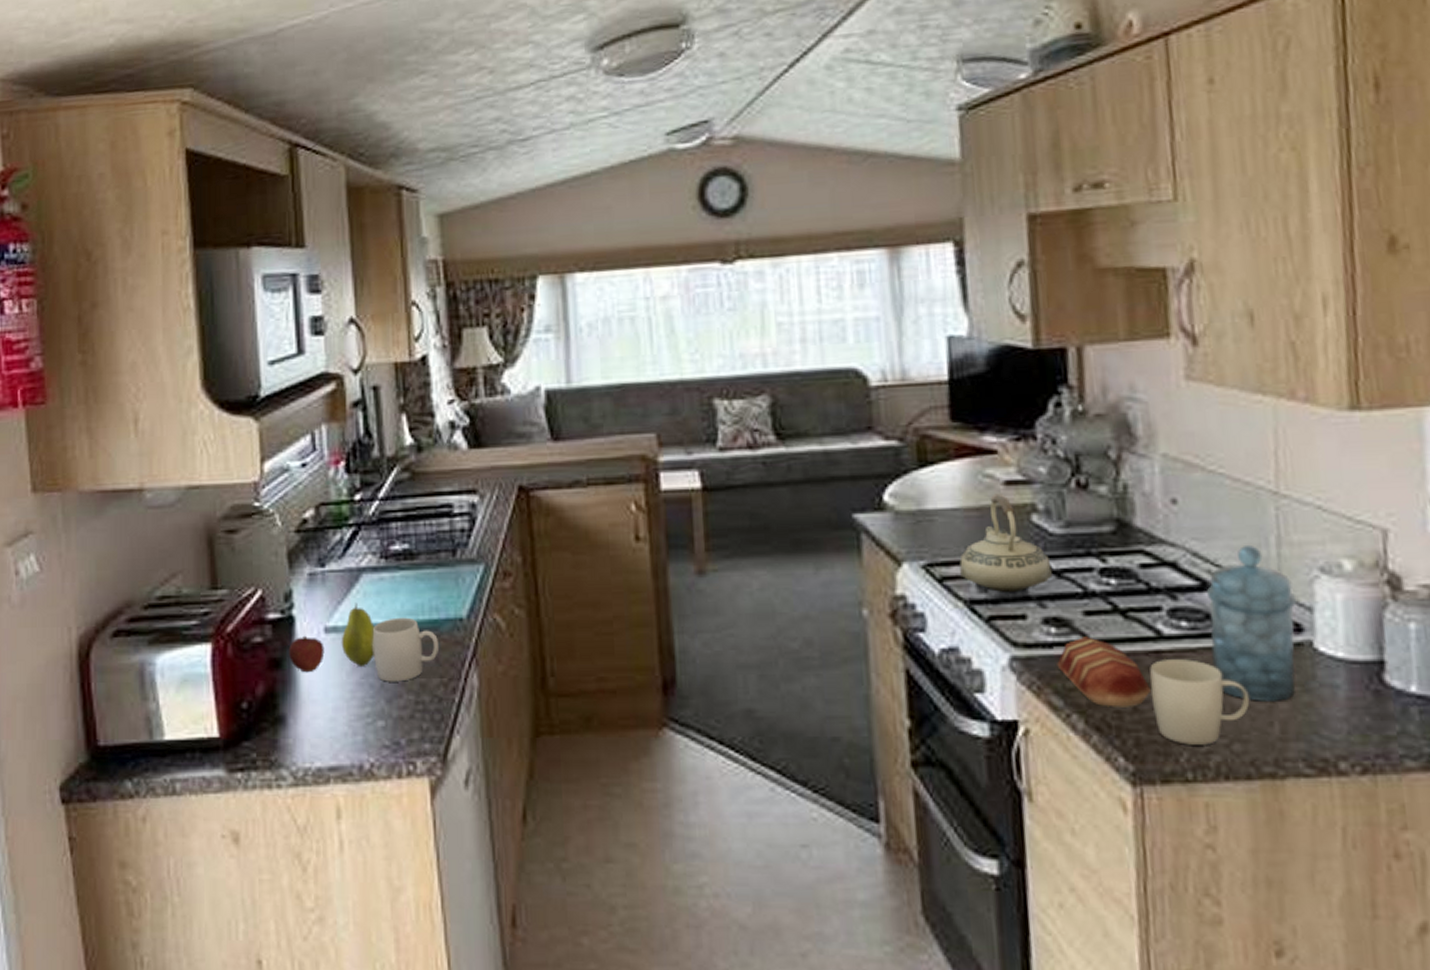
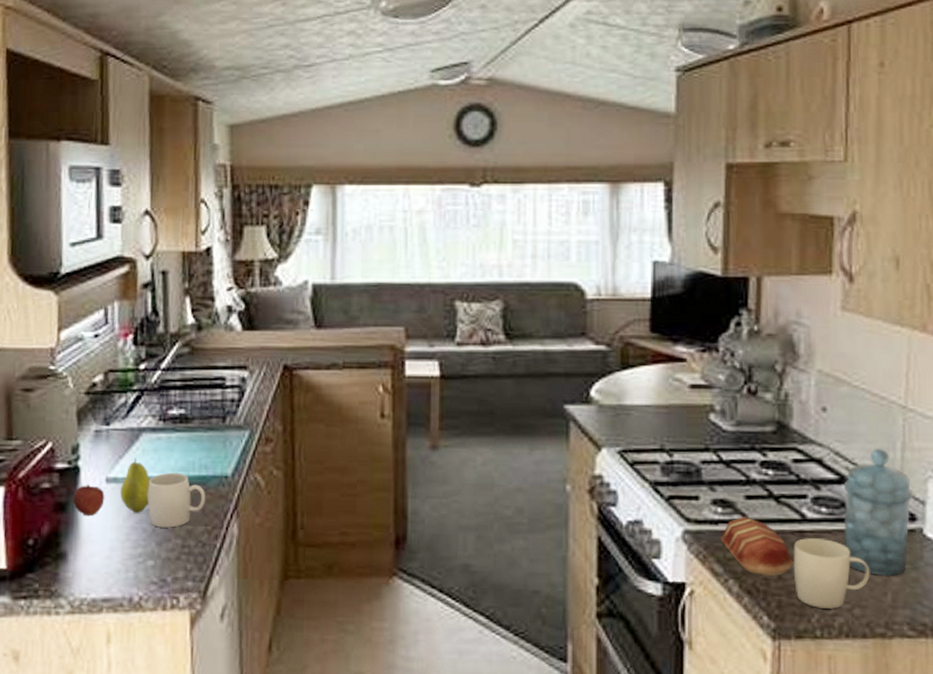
teakettle: present [959,493,1052,592] -> none [649,395,722,477]

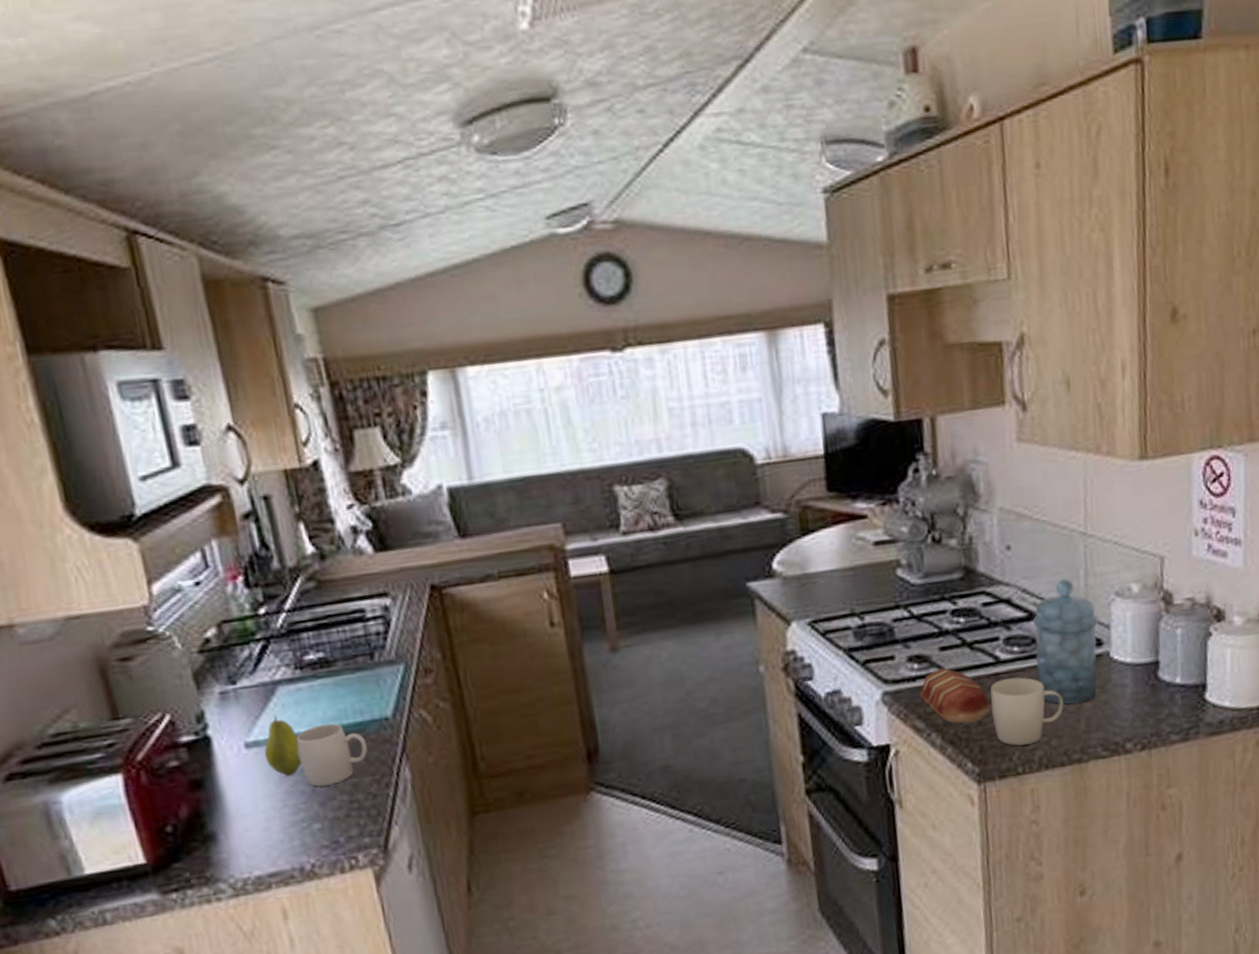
fruit: present [72,484,105,516] -> none [208,753,248,789]

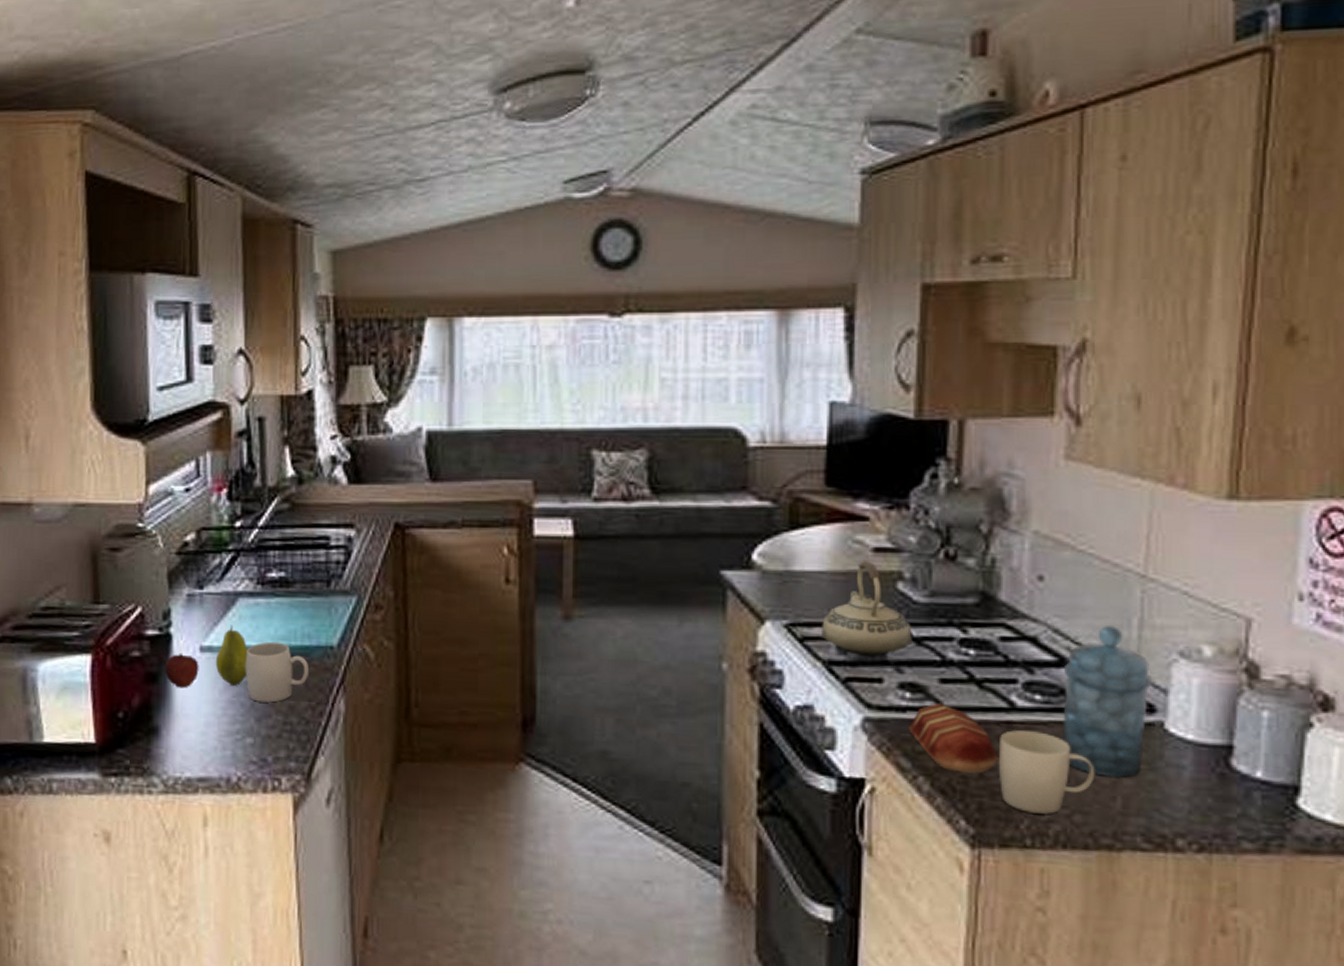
fruit: none [208,753,248,789] -> present [164,653,199,688]
teakettle: none [839,553,914,639] -> present [822,559,912,656]

